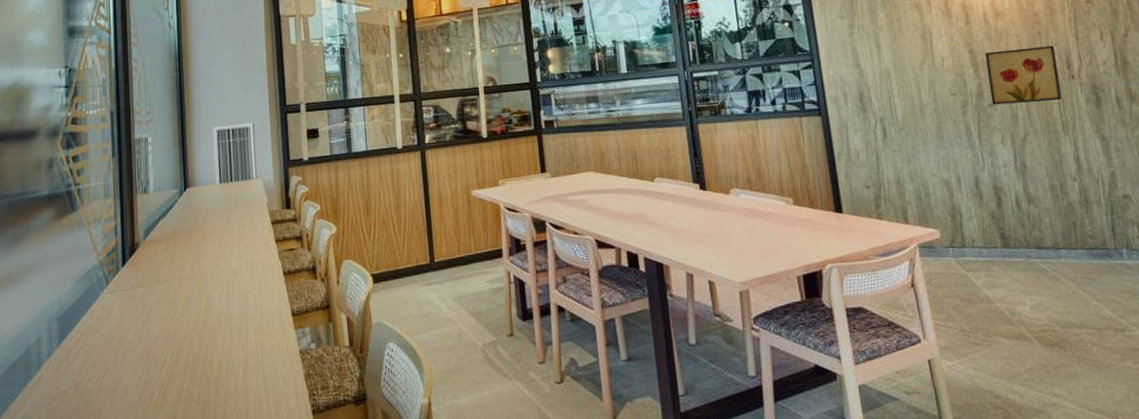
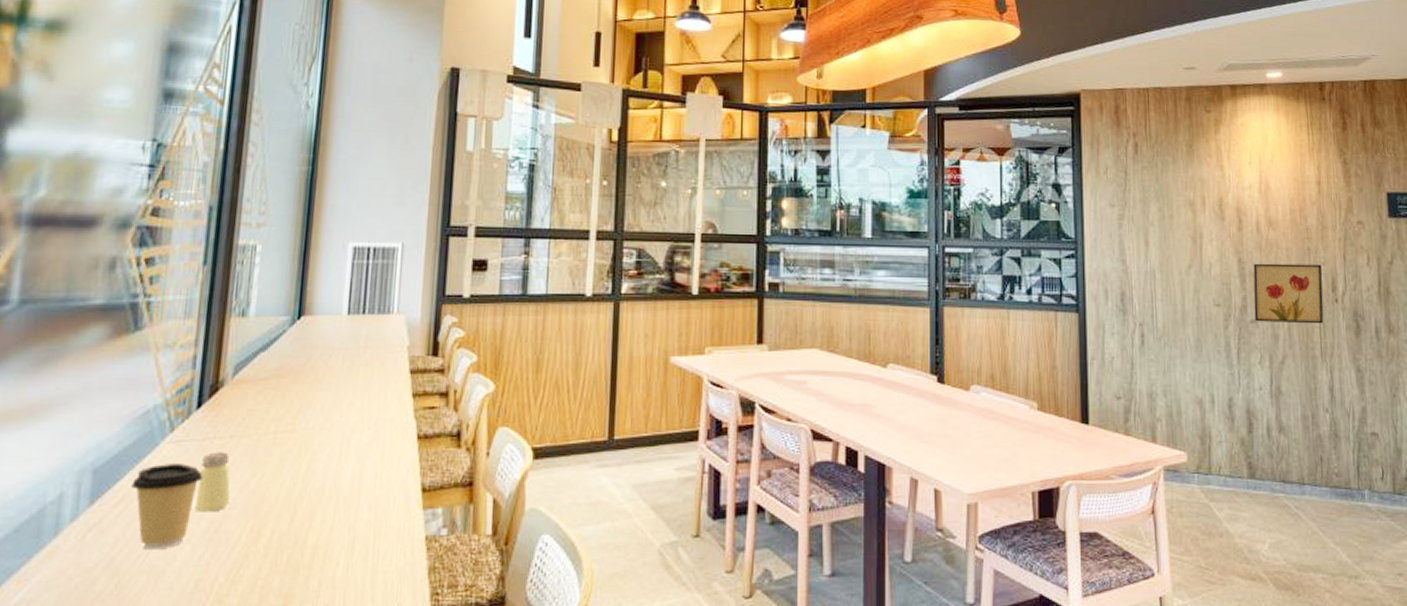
coffee cup: none [85,308,134,375] -> present [131,464,204,550]
saltshaker: none [130,297,155,344] -> present [194,452,231,512]

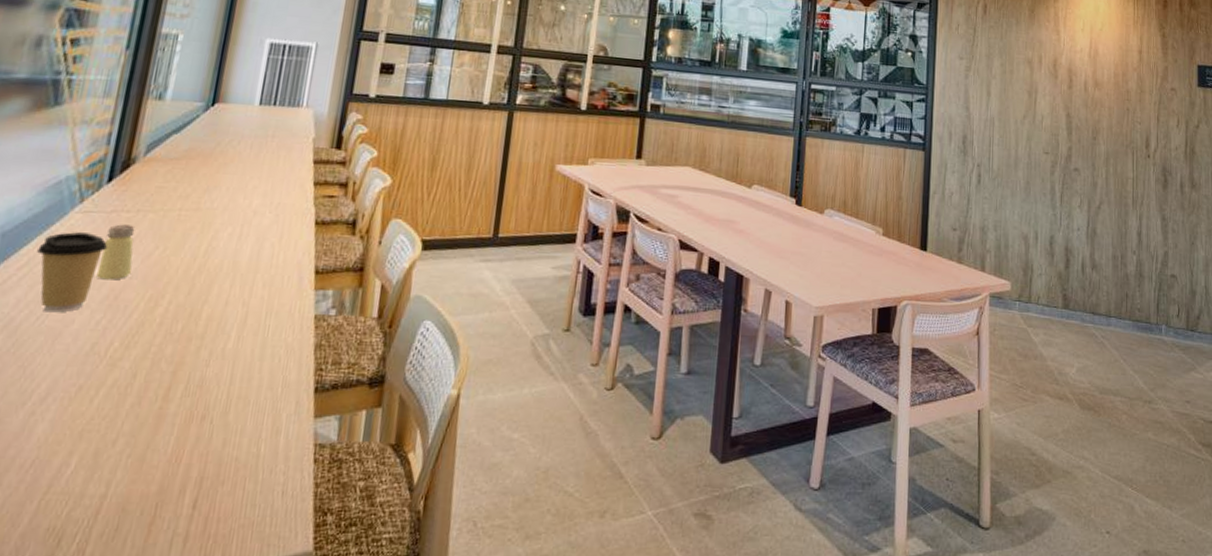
wall art: present [1253,263,1324,324] -> none [1077,118,1139,176]

